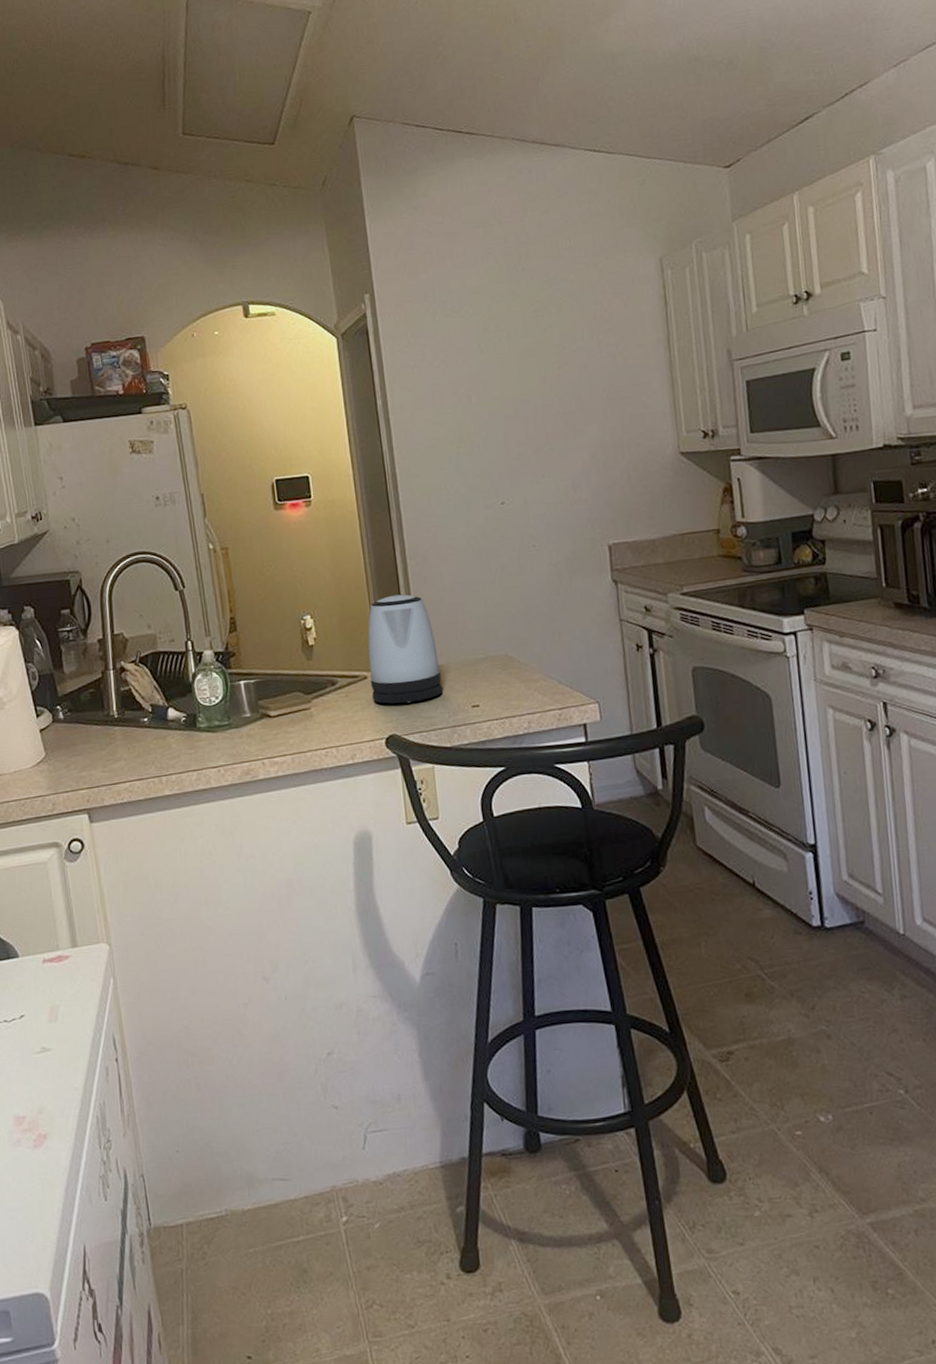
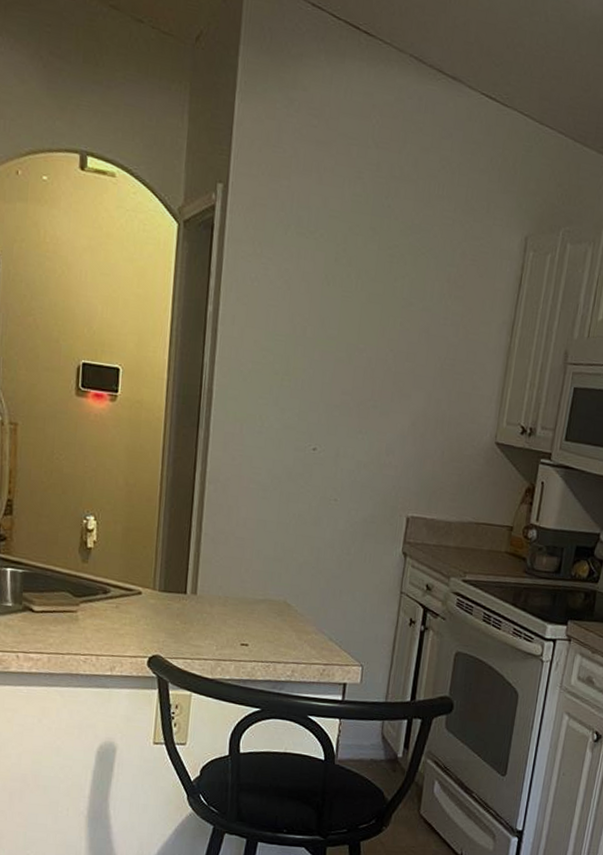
kettle: present [367,594,443,704] -> none [143,515,218,628]

